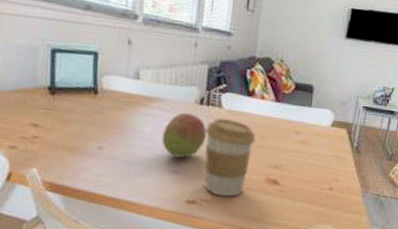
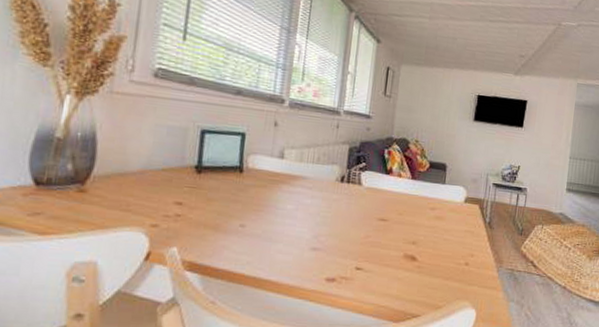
fruit: present [161,112,207,158] -> none [303,190,347,235]
coffee cup: present [204,118,256,197] -> none [344,195,394,274]

